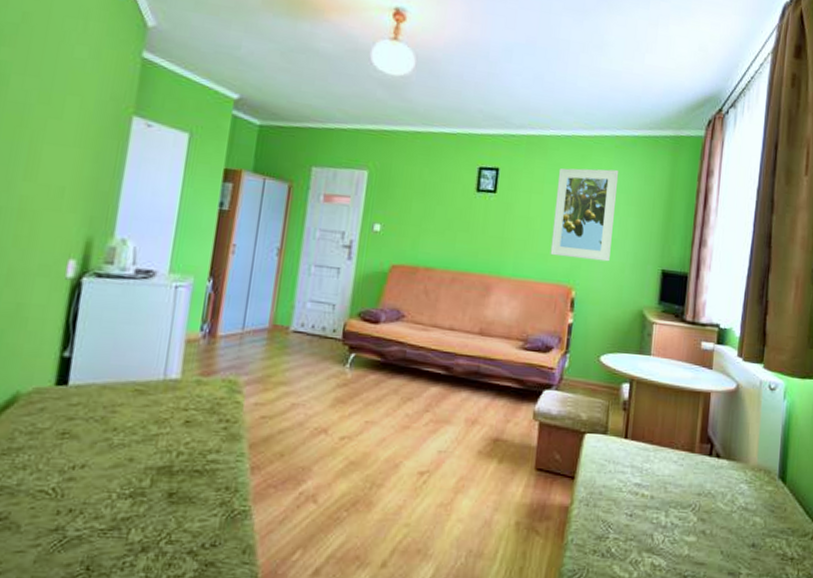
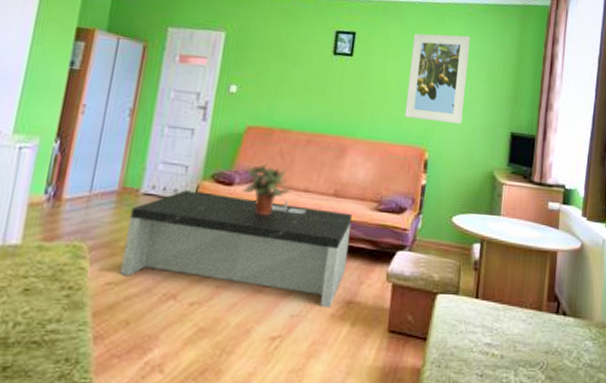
coffee table: none [274,328,499,445] -> present [120,190,353,308]
potted plant: none [387,302,437,354] -> present [241,164,292,216]

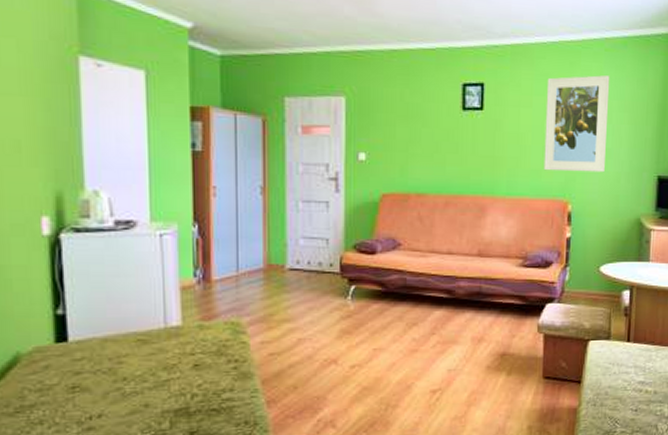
coffee table: present [120,190,353,308] -> none [280,262,499,361]
potted plant: present [241,164,292,216] -> none [385,230,435,280]

